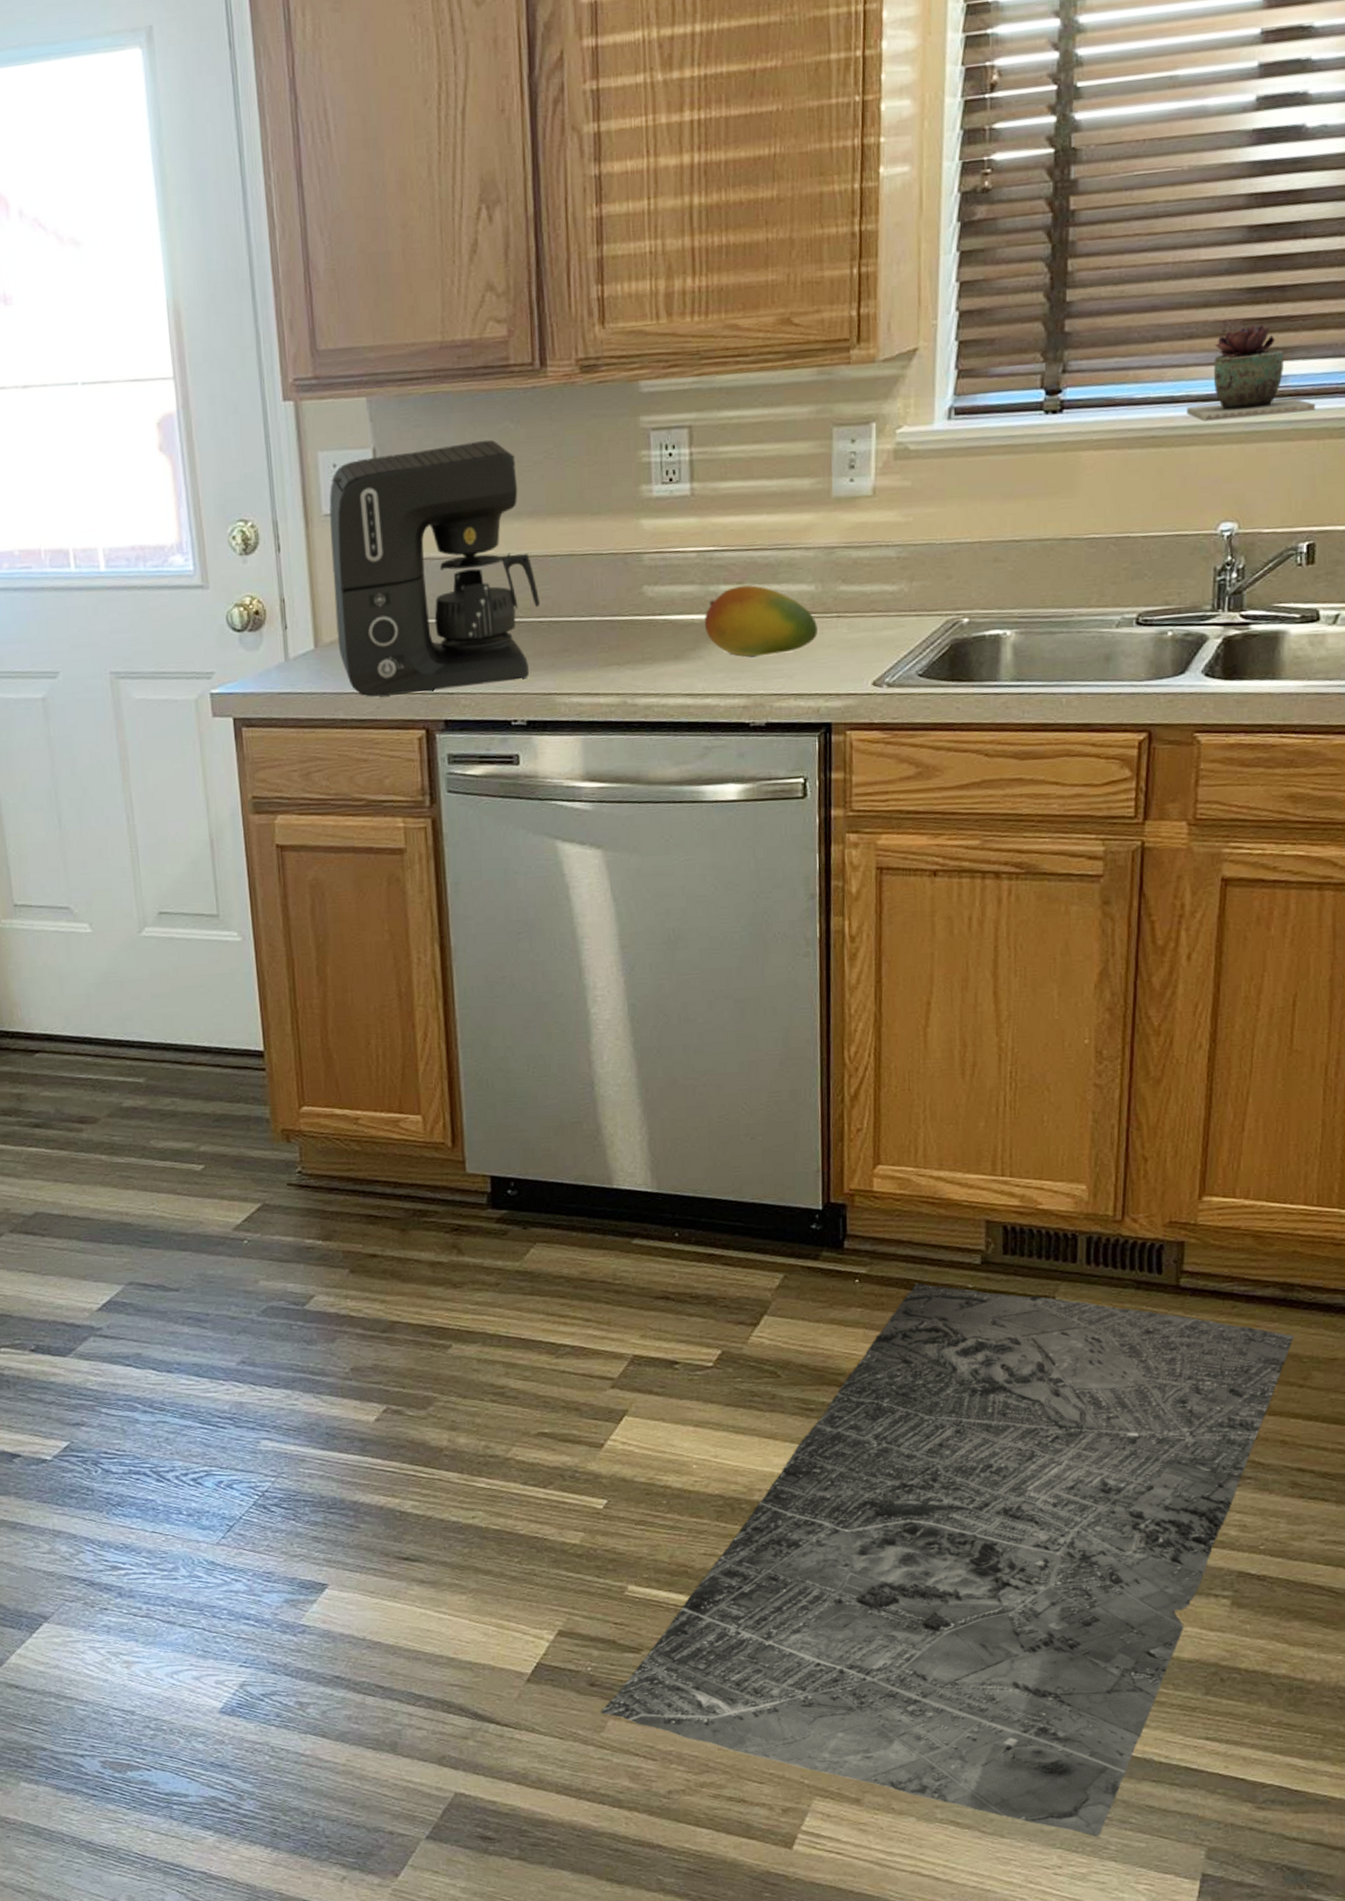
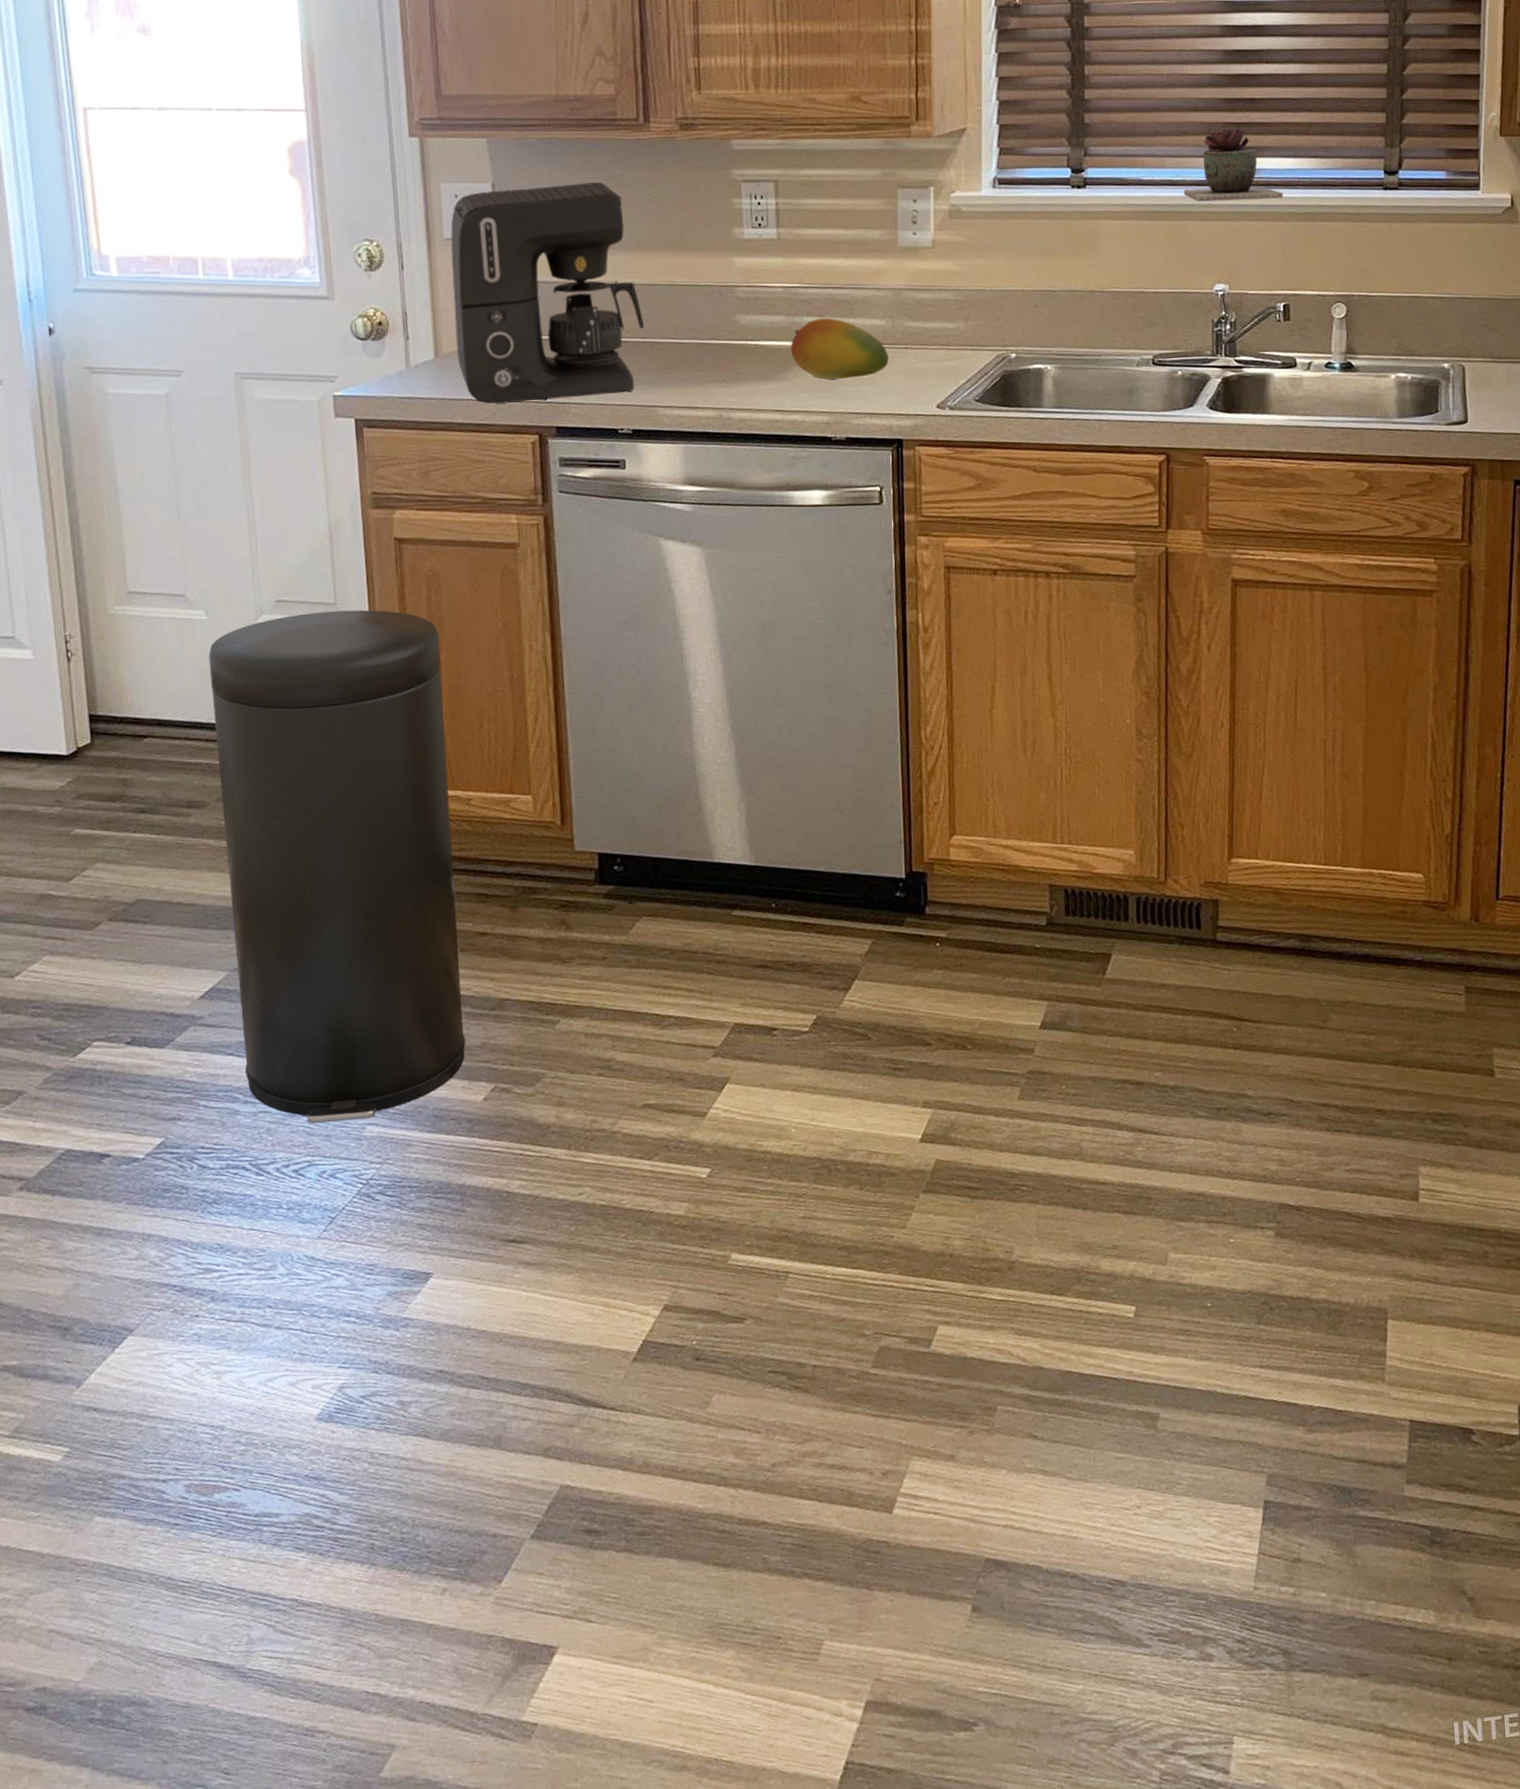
pedal bin: none [94,921,357,1436] -> present [208,609,466,1124]
floor mat: present [601,1283,1295,1836] -> none [706,945,1314,1473]

